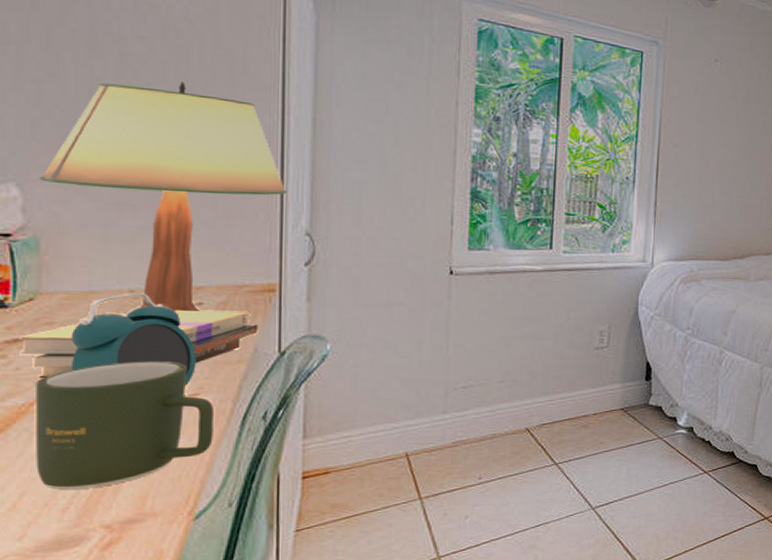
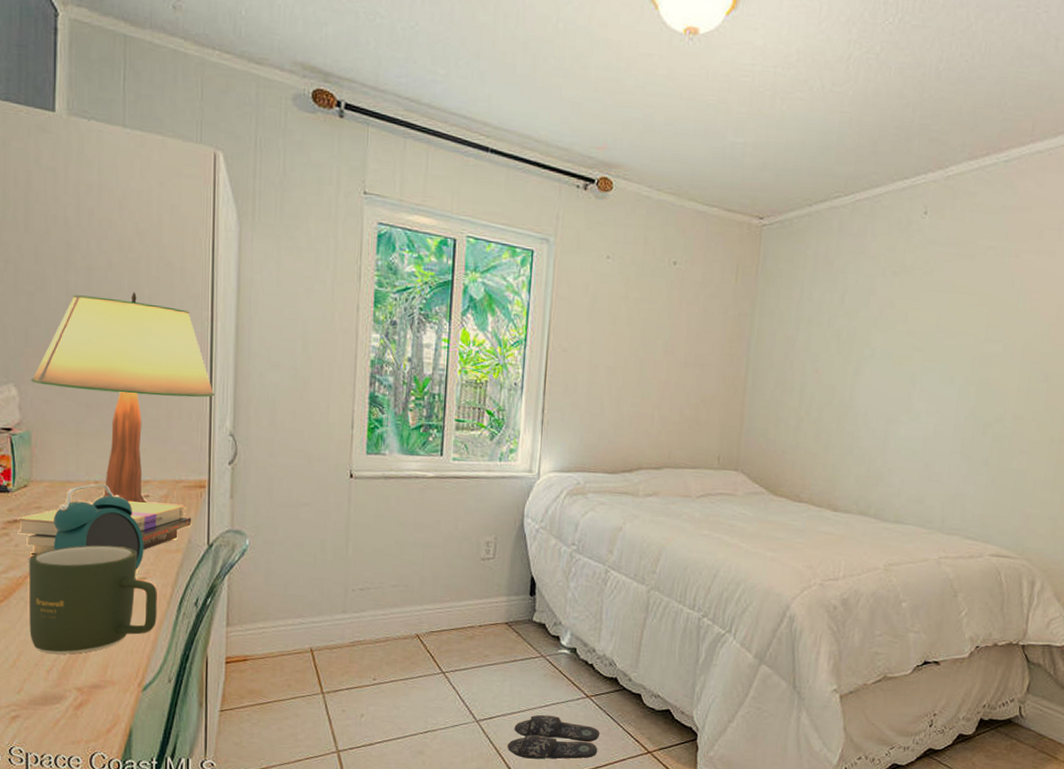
slippers: none [626,494,718,539] -> present [508,714,599,759]

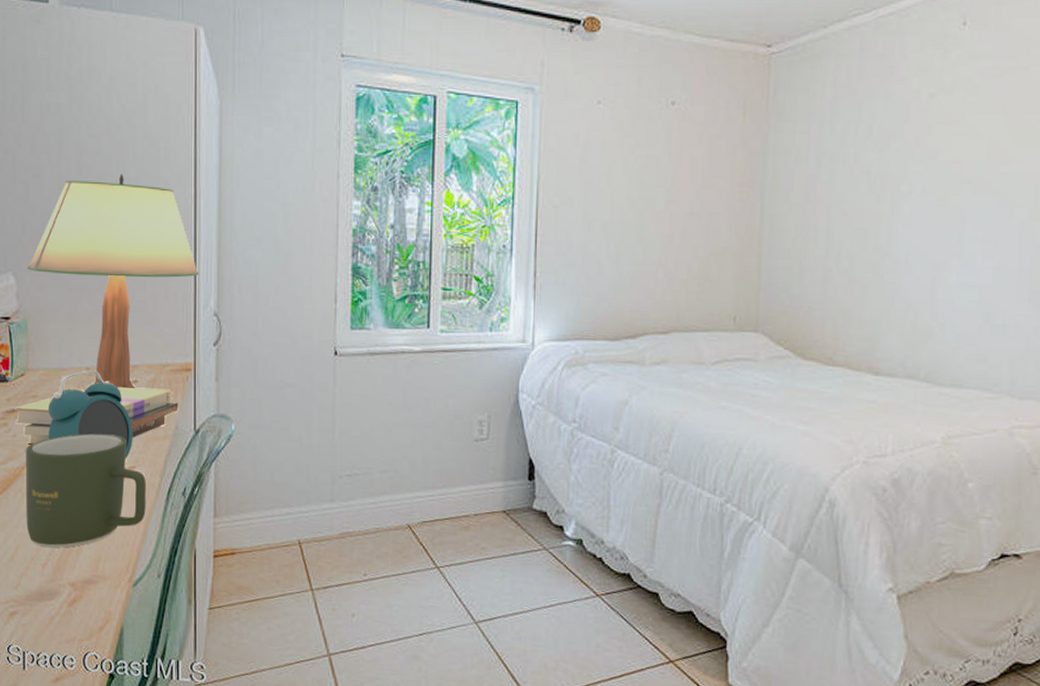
slippers: present [508,714,599,759] -> none [511,615,613,668]

